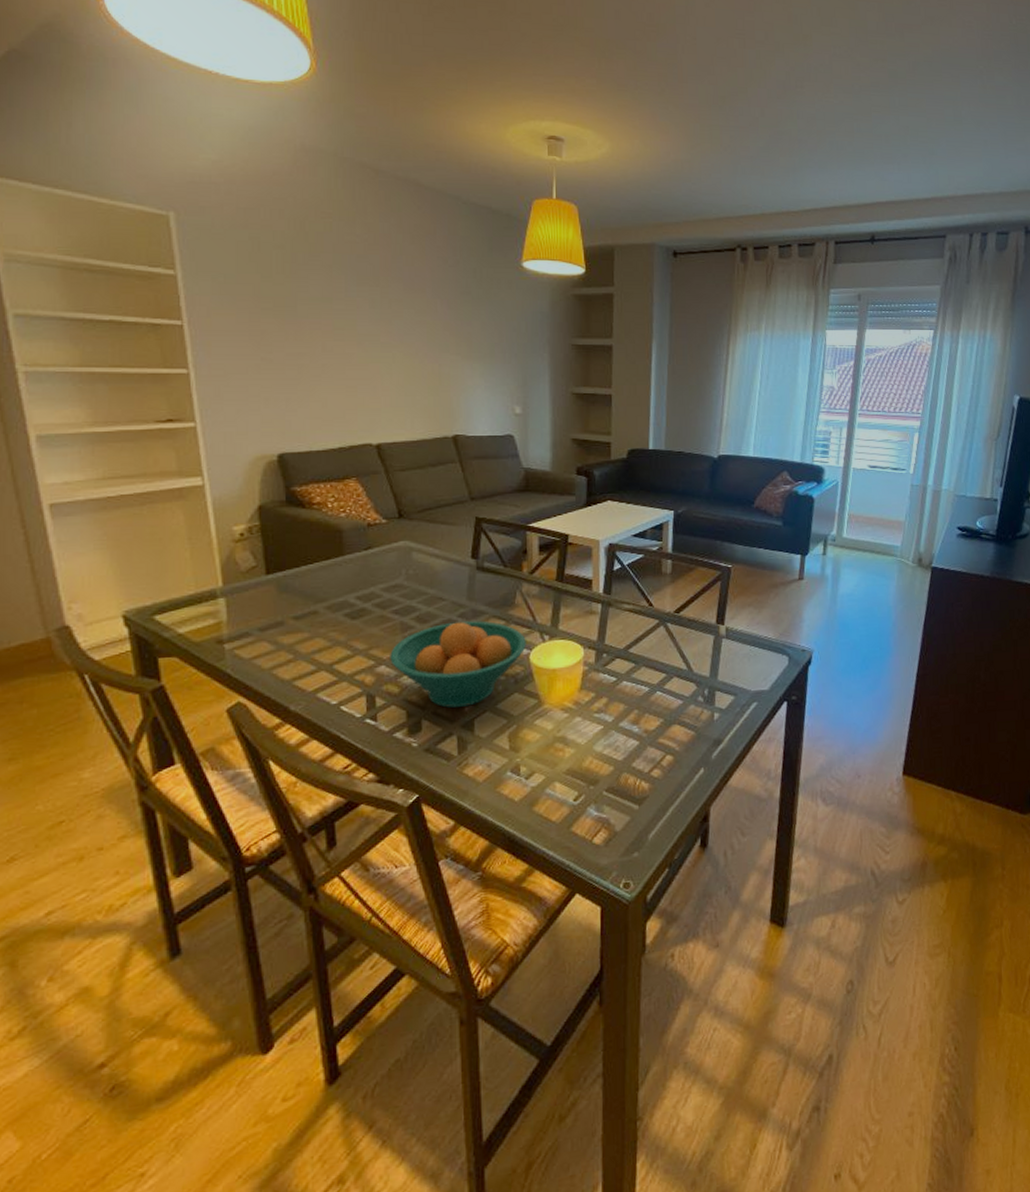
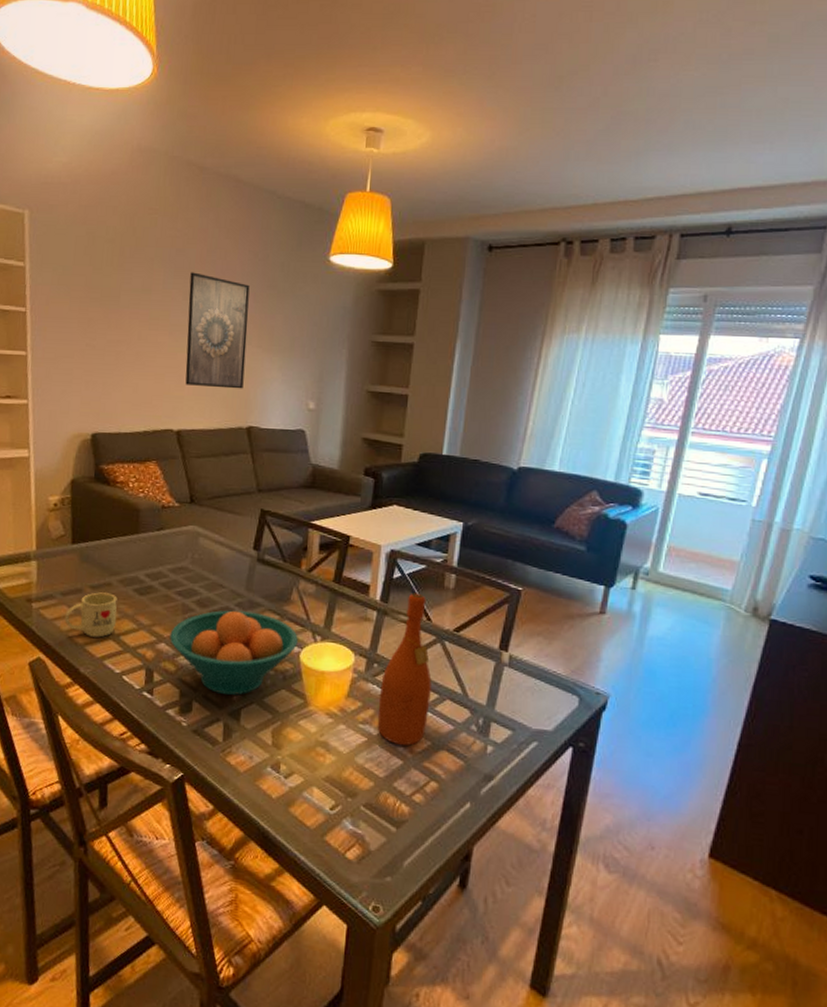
mug: none [266,622,328,671] -> present [65,592,117,637]
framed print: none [375,279,445,398] -> present [185,272,250,389]
wine bottle: none [611,581,659,727] -> present [377,593,432,746]

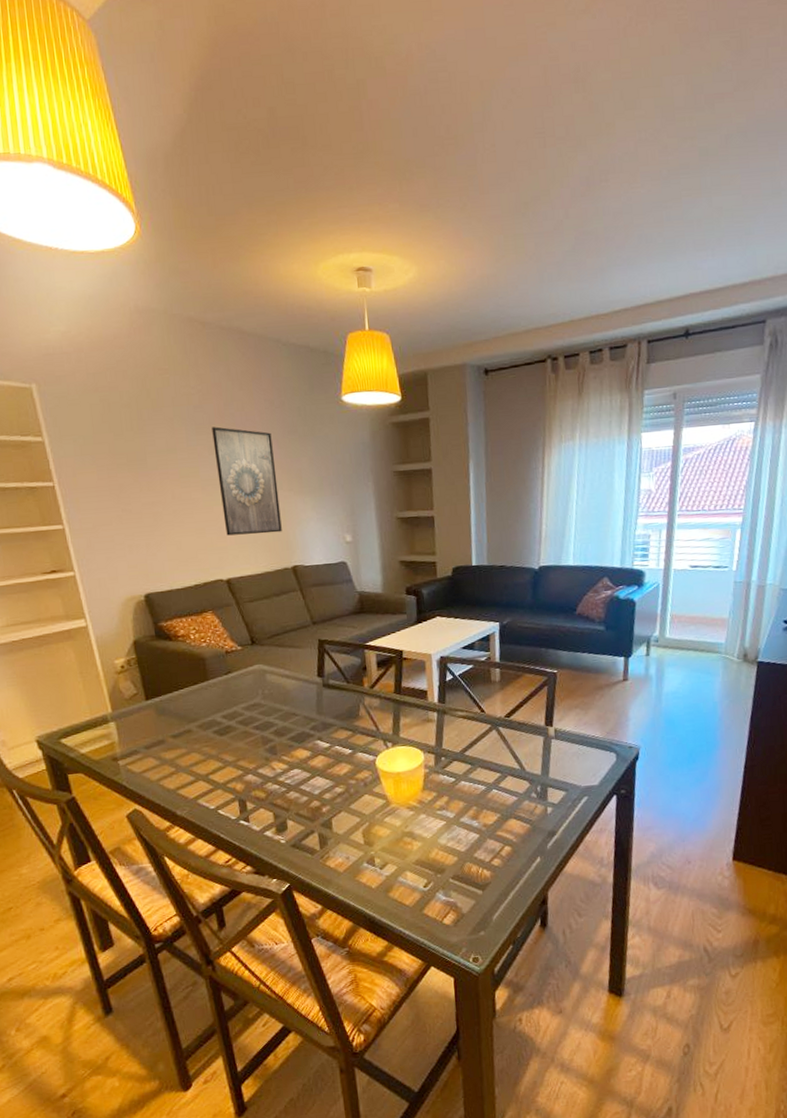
mug: present [65,592,117,637] -> none [152,739,203,782]
fruit bowl: present [169,610,298,696] -> none [255,732,372,810]
wine bottle: present [377,593,432,746] -> none [450,690,495,822]

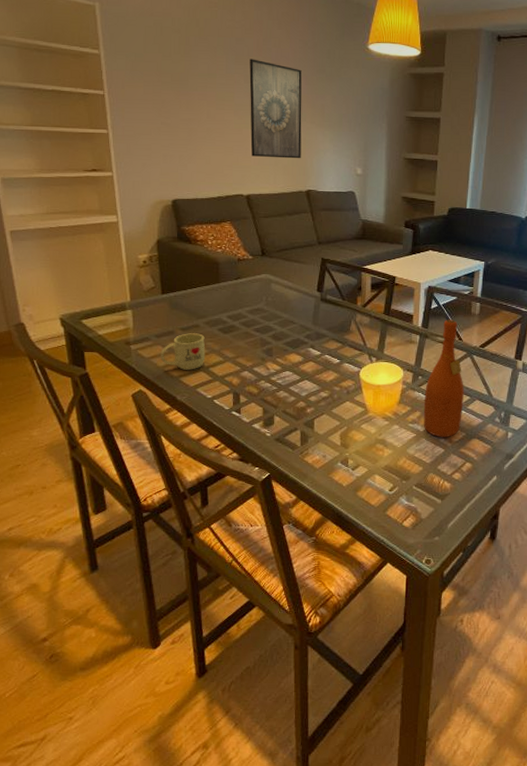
mug: none [152,739,203,782] -> present [160,333,206,370]
wine bottle: none [450,690,495,822] -> present [423,319,464,437]

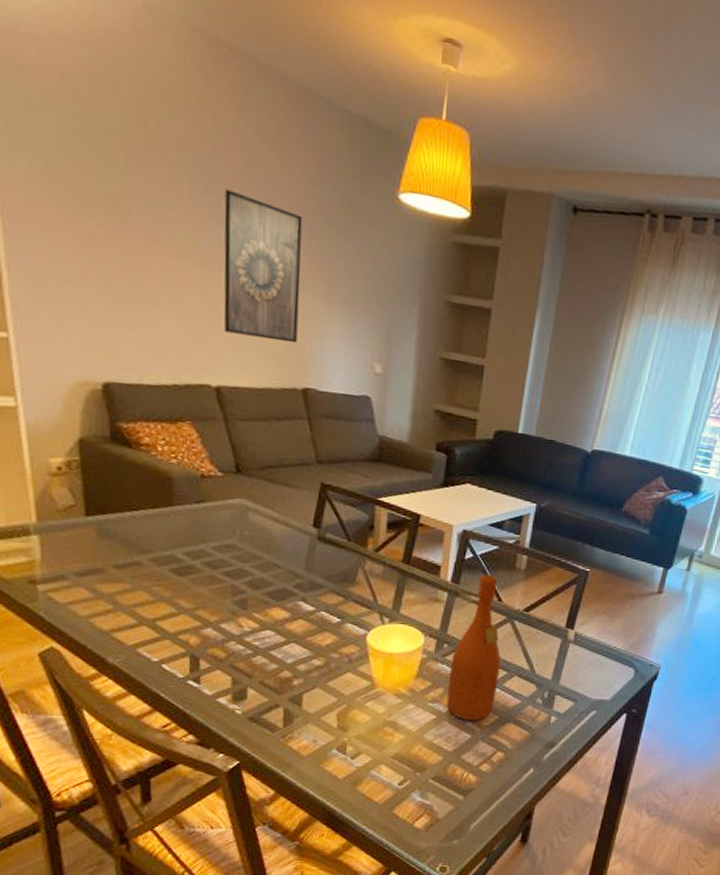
mug: present [160,333,206,370] -> none [83,572,151,623]

